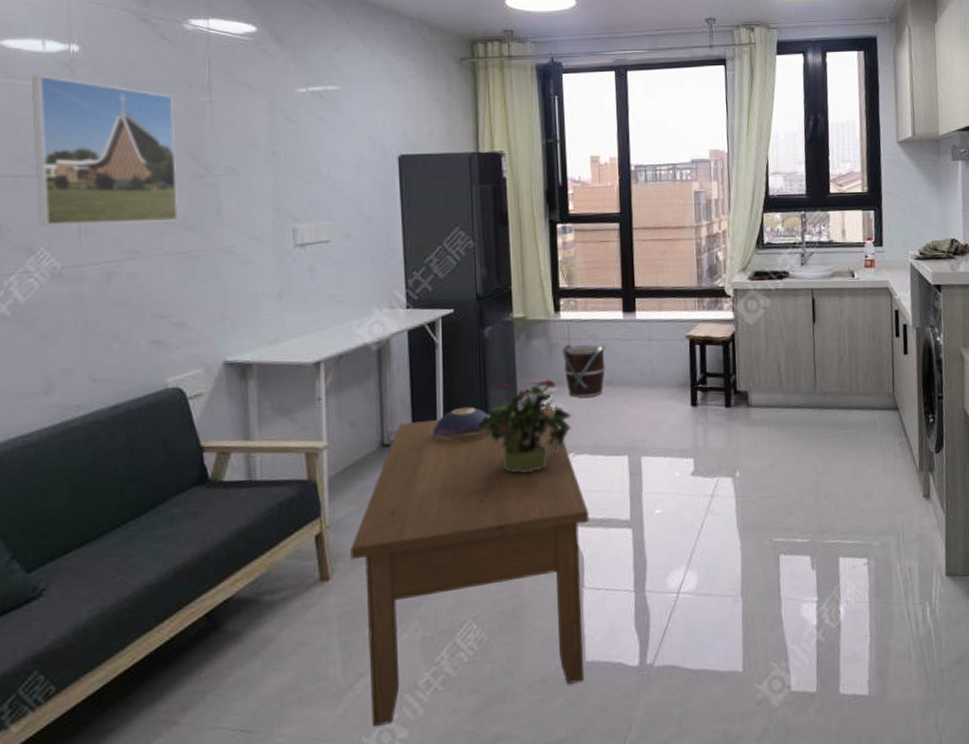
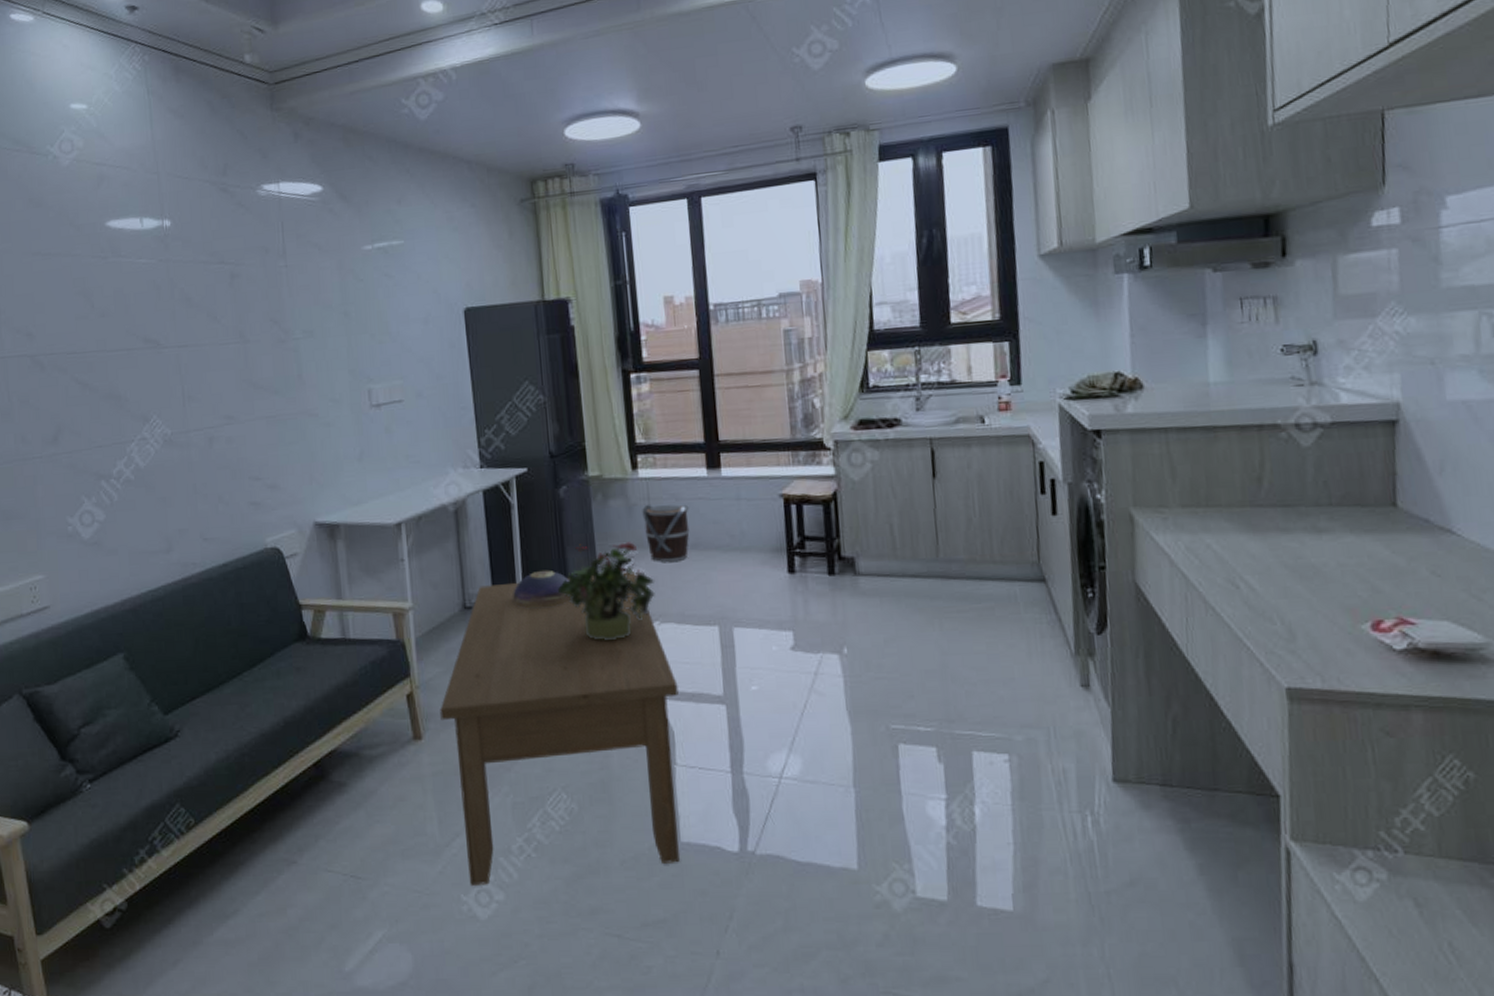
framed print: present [31,75,178,227] -> none [134,251,265,395]

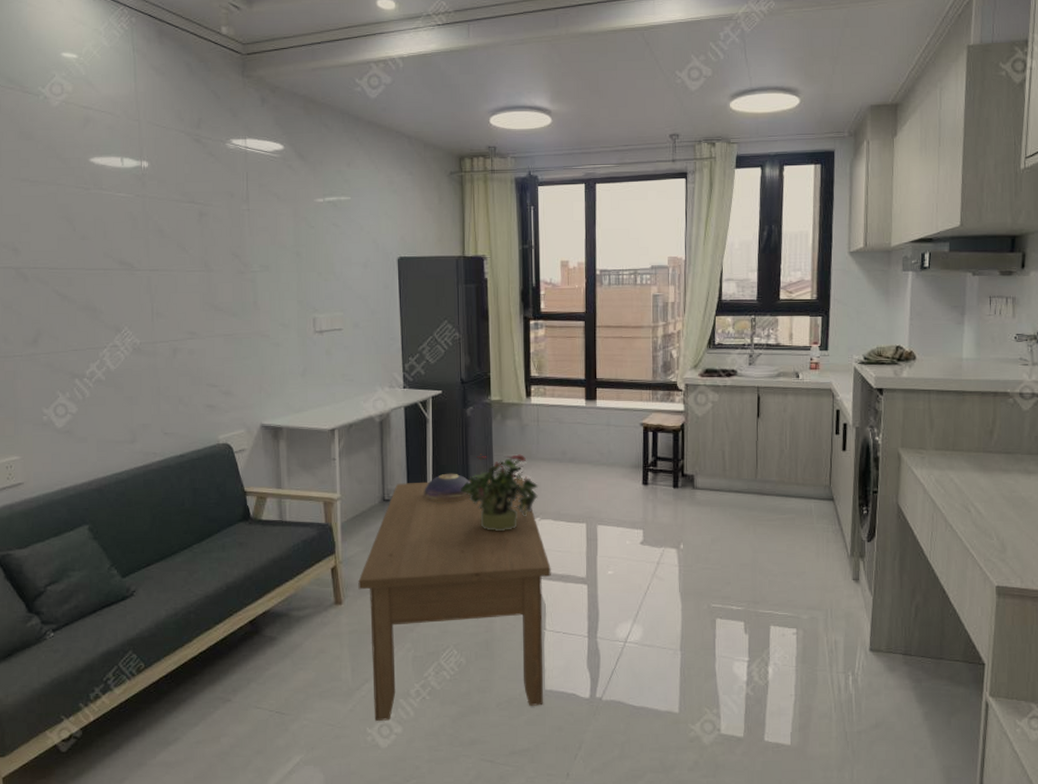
bucket: present [642,504,690,562] -> none [532,426,569,471]

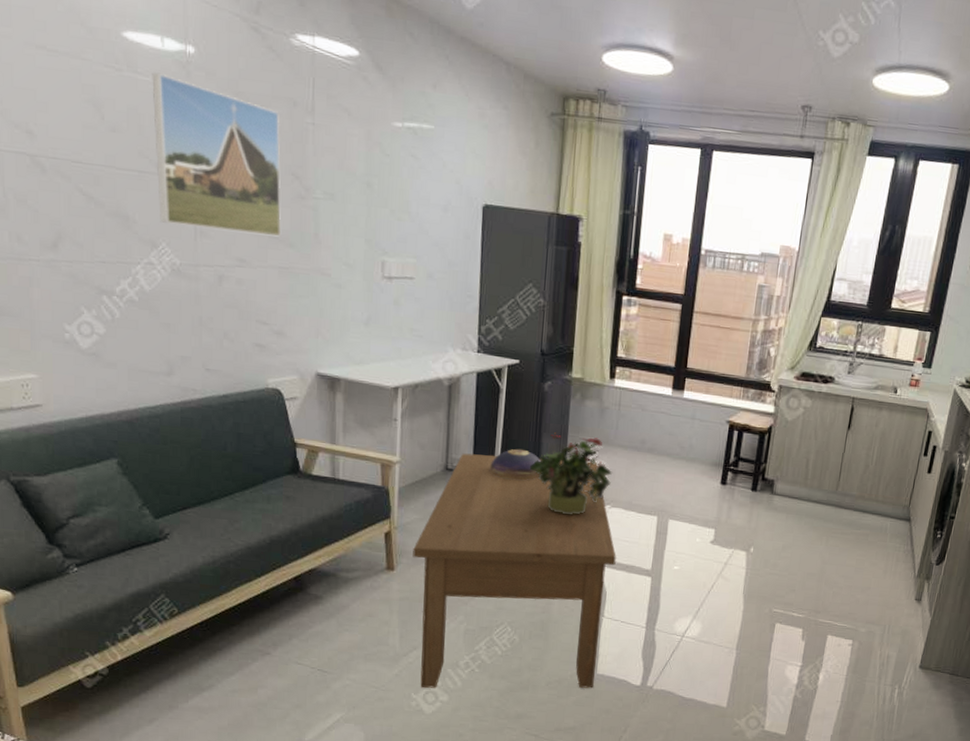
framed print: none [114,186,225,311] -> present [152,72,281,237]

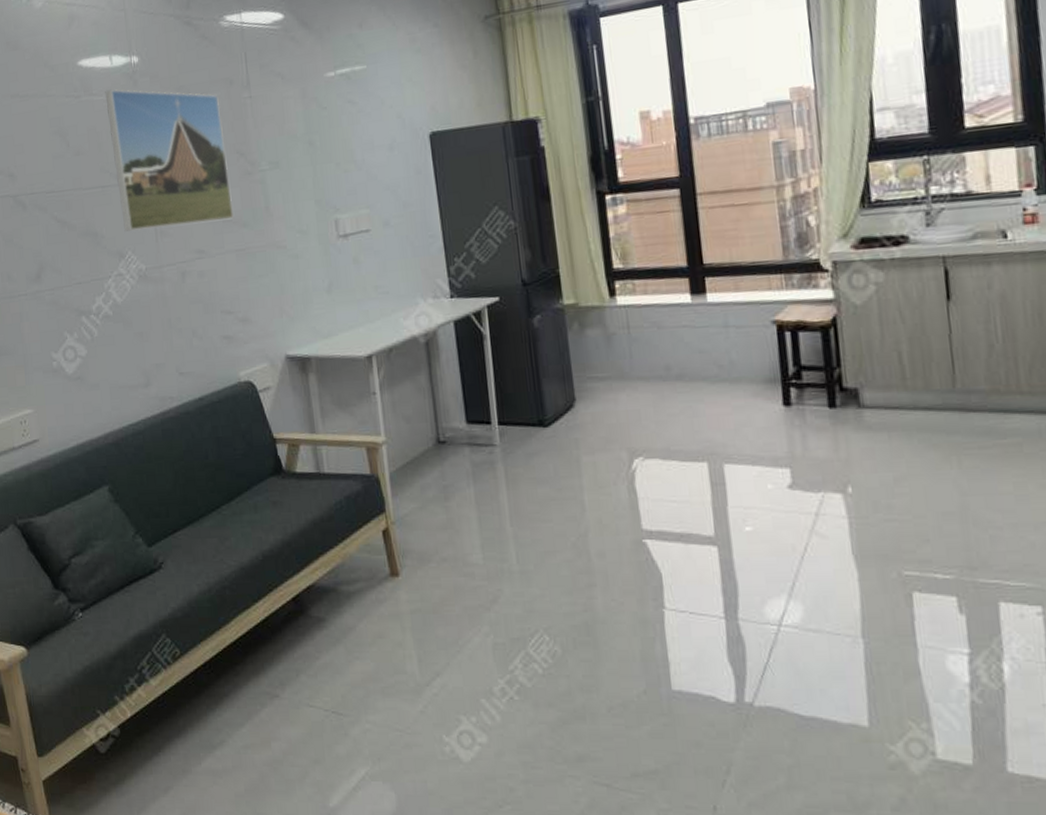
coffee table: present [412,453,616,688] -> none [416,404,671,728]
decorative bowl: present [489,448,542,481] -> none [487,403,549,443]
potted plant: present [530,432,613,515] -> none [535,373,638,477]

